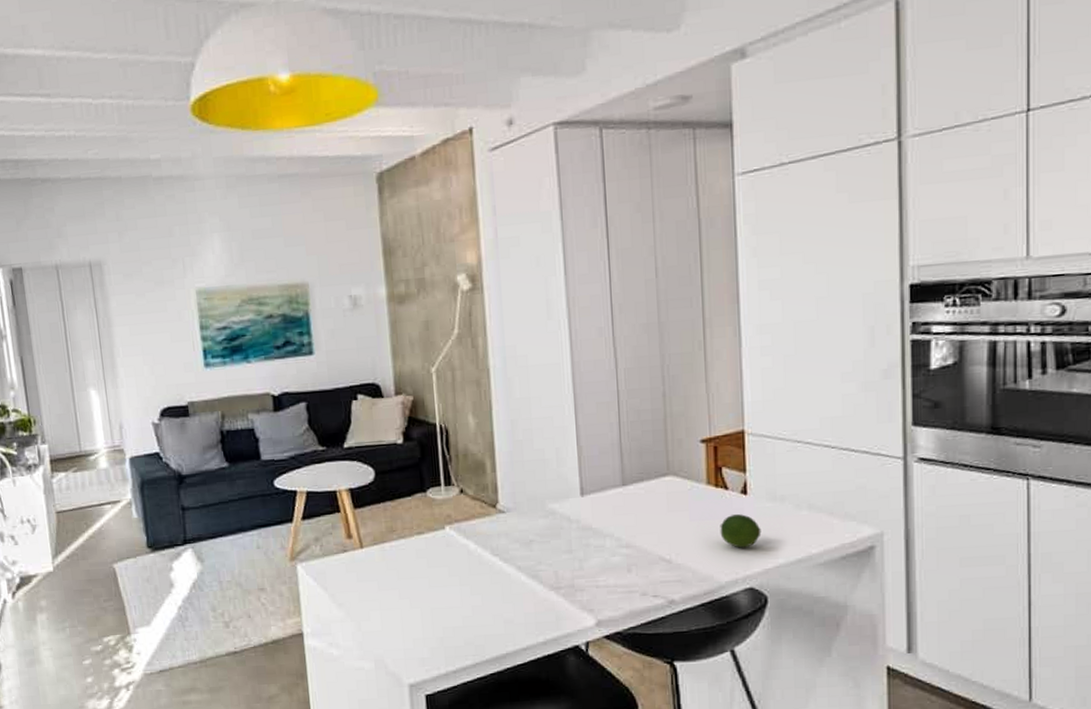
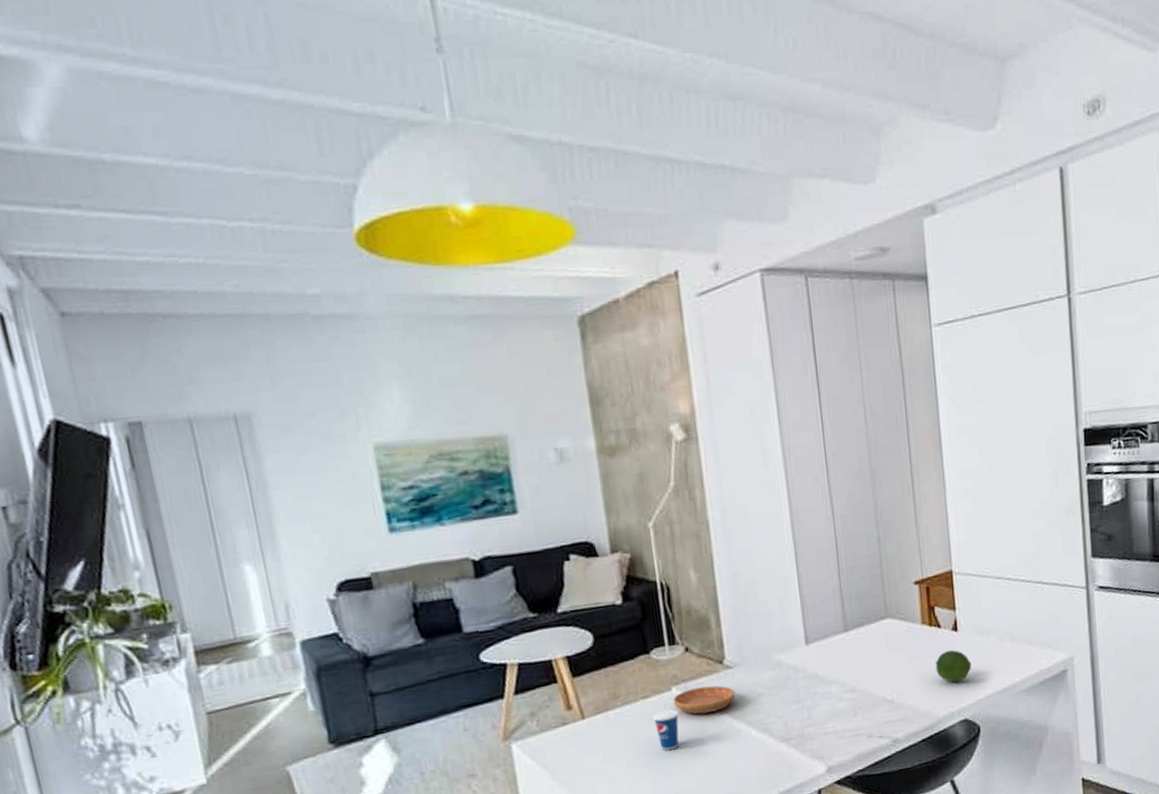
cup: none [426,533,451,586] -> present [653,695,679,751]
saucer: none [445,528,507,555] -> present [672,685,736,715]

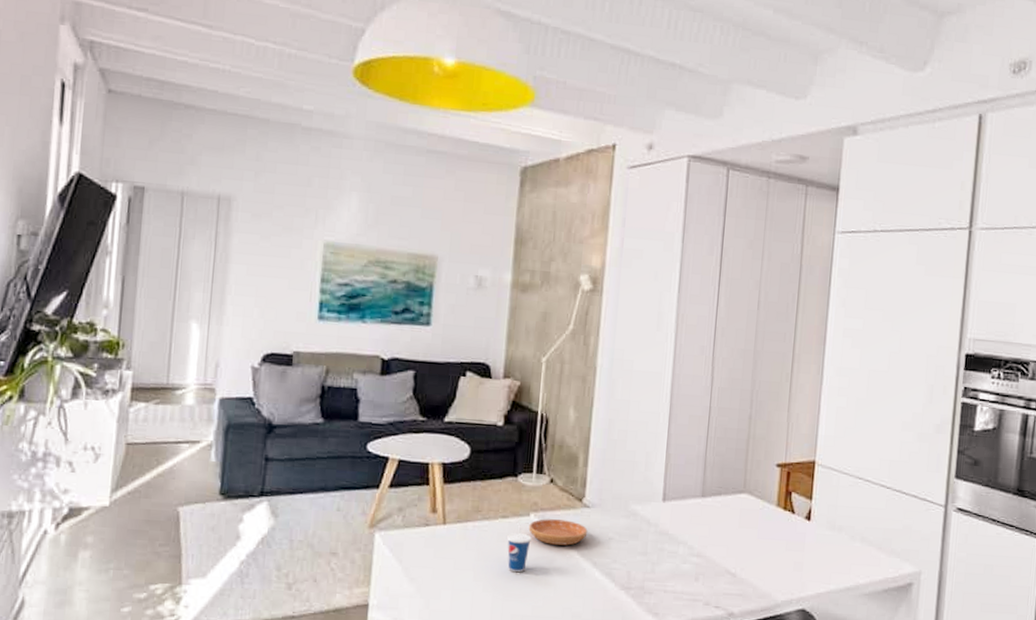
fruit: present [935,650,972,683] -> none [782,538,819,571]

